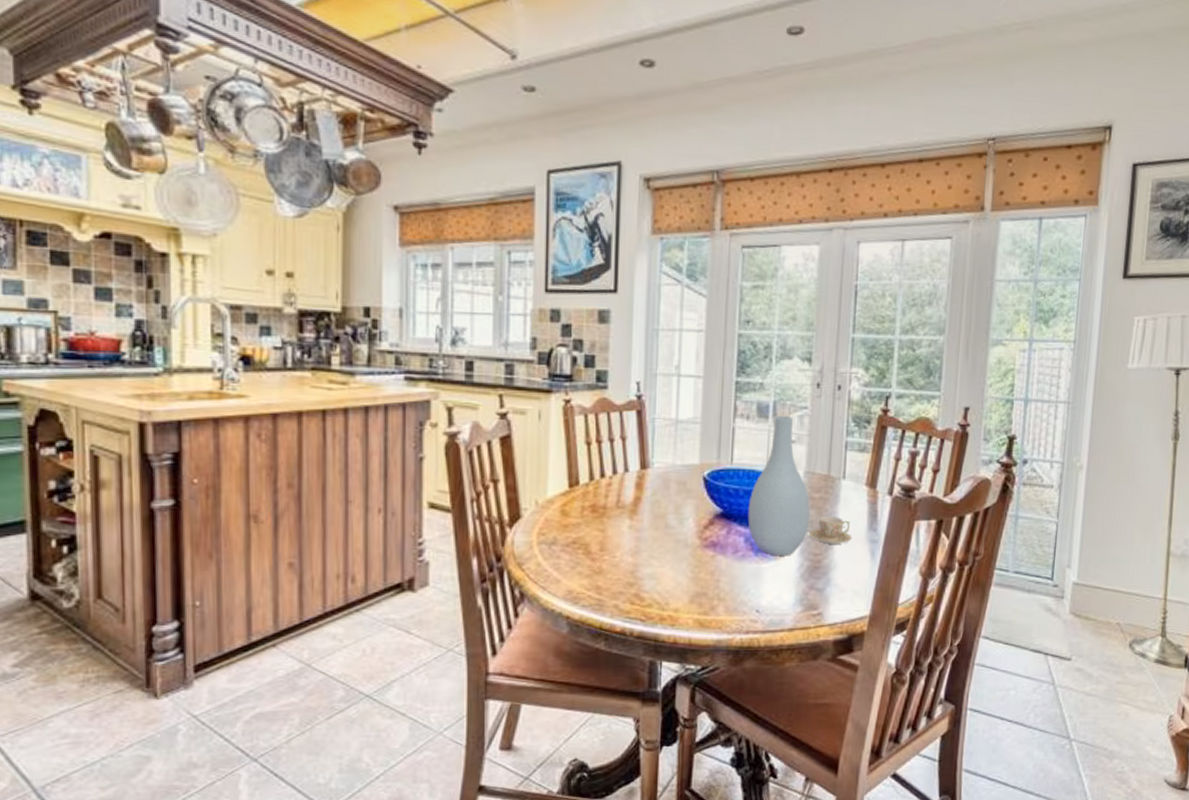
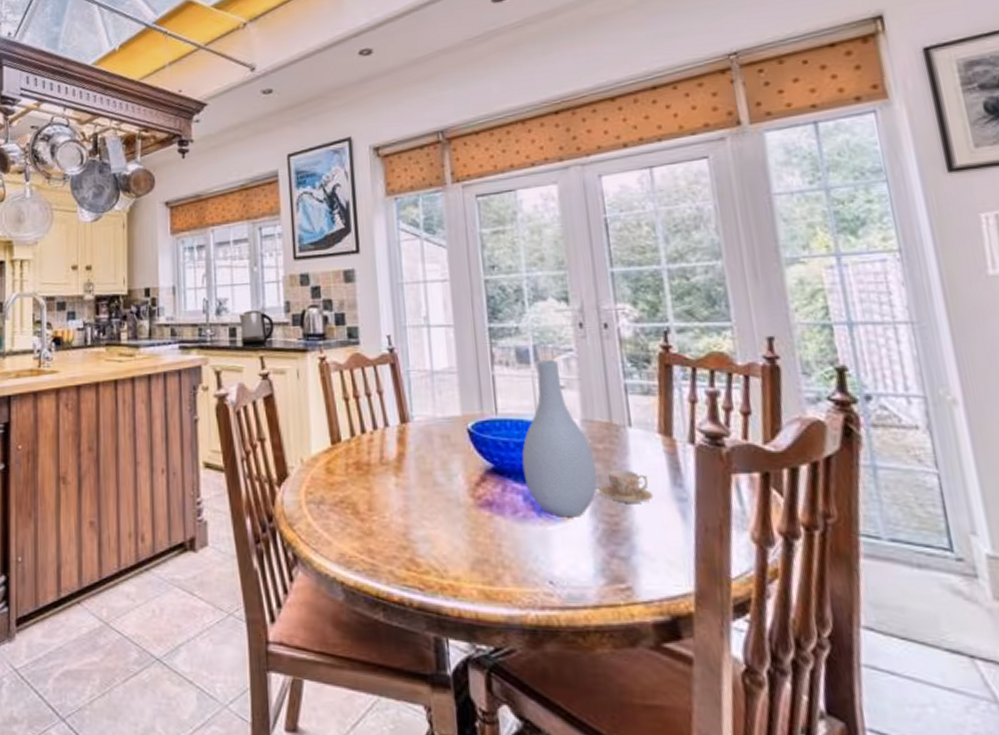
kettle: none [478,343,517,386] -> present [239,309,274,349]

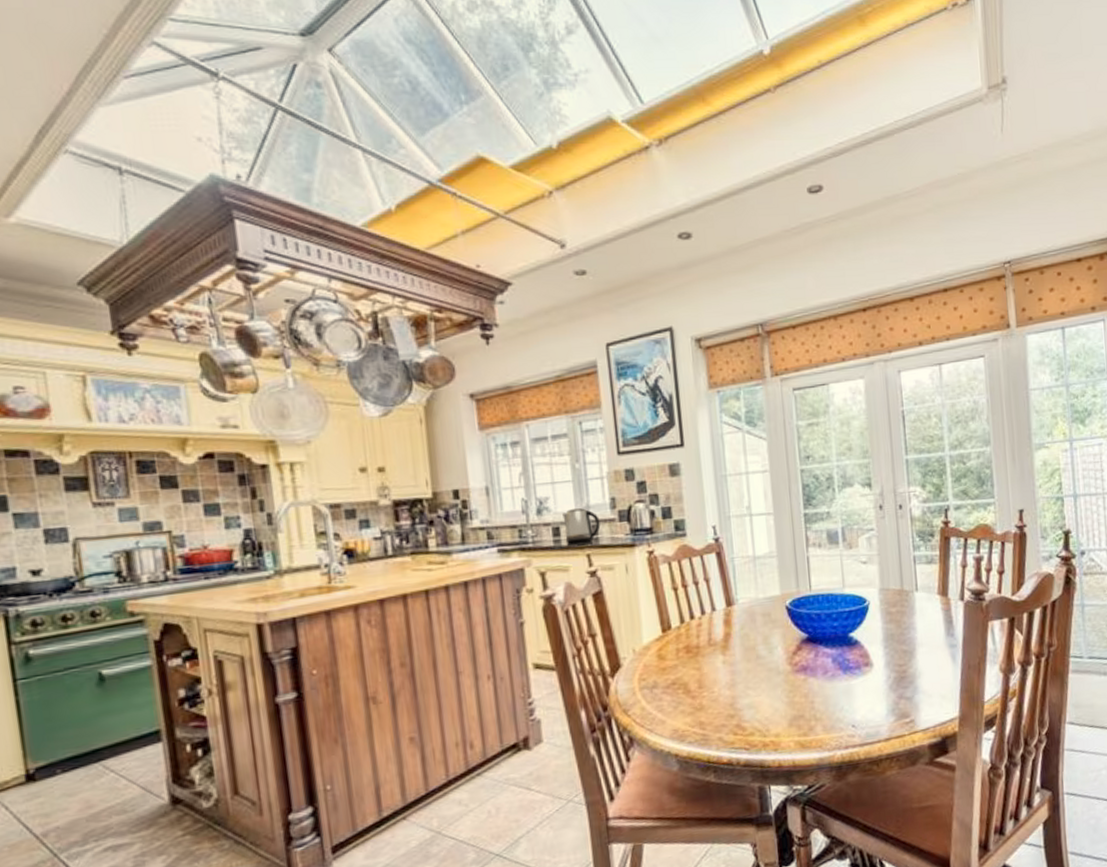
vase: present [521,359,597,517] -> none [831,539,891,672]
teacup: present [599,470,654,503] -> none [892,627,933,654]

